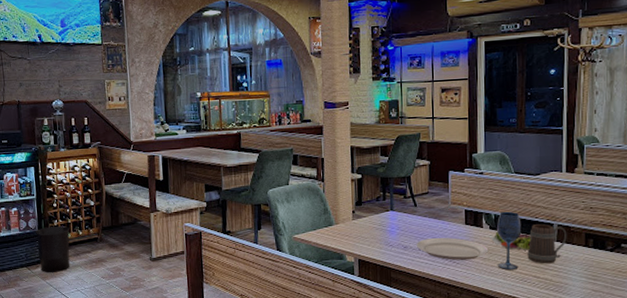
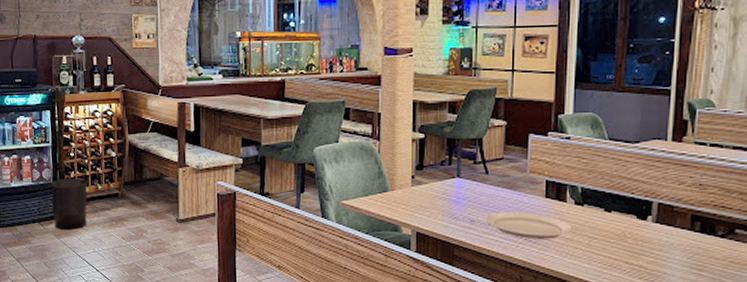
salad plate: present [491,232,531,251] -> none [576,208,624,231]
wineglass: present [497,211,522,270] -> none [581,184,614,254]
beer mug: present [527,224,567,264] -> none [619,201,669,249]

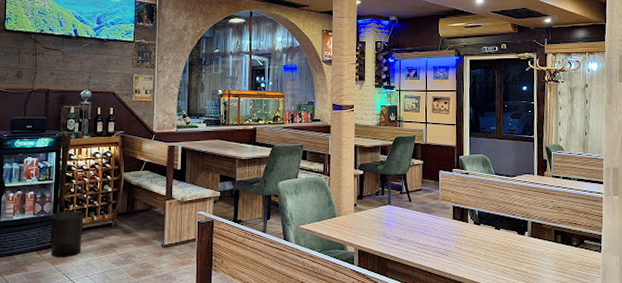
plate: present [486,211,572,239] -> none [411,230,473,253]

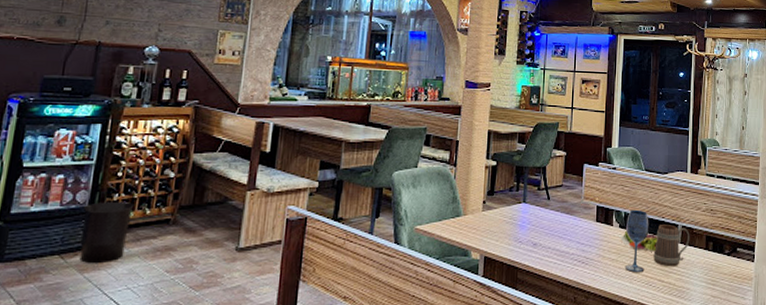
salad plate: none [475,227,509,245] -> present [620,231,657,252]
wineglass: none [480,208,501,263] -> present [624,209,649,273]
beer mug: none [506,221,539,258] -> present [653,225,690,267]

